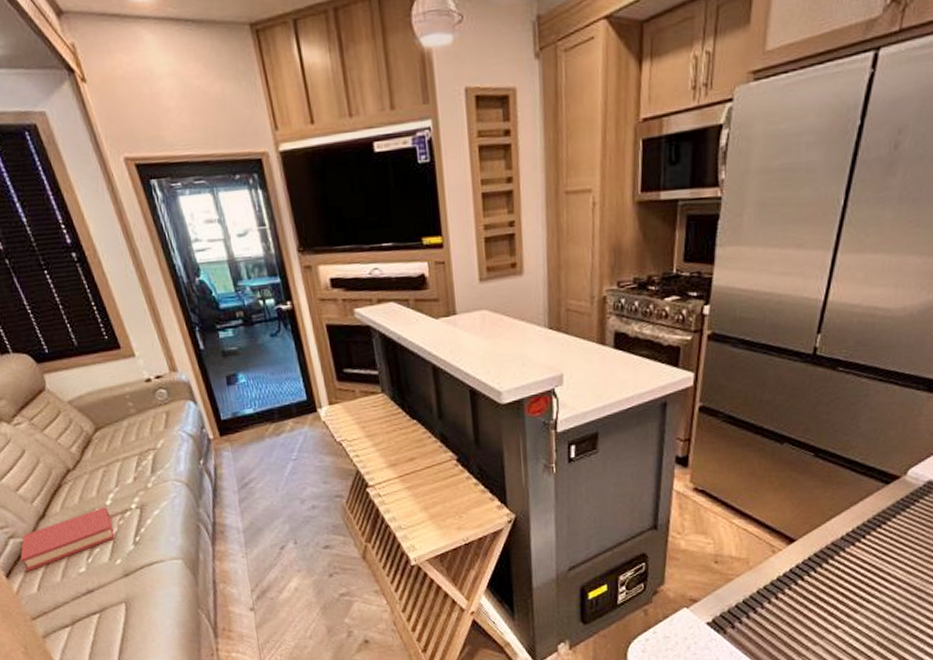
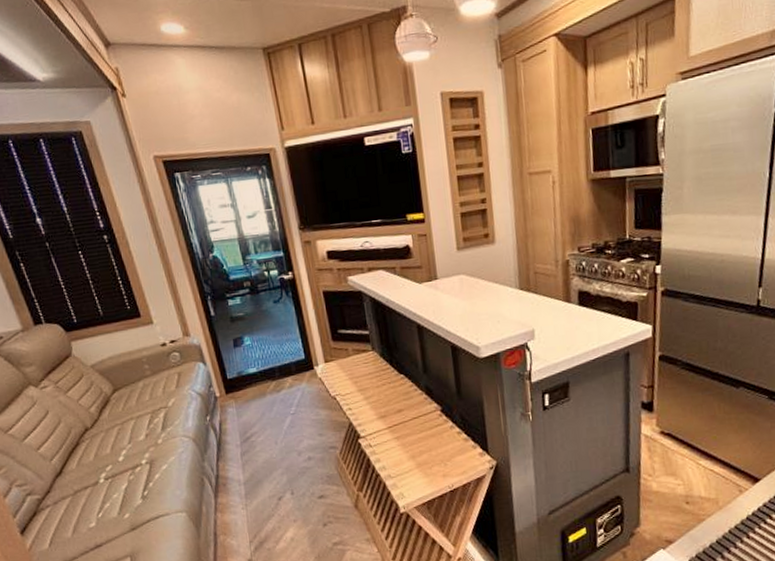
hardback book: present [20,507,115,572] -> none [35,463,125,528]

